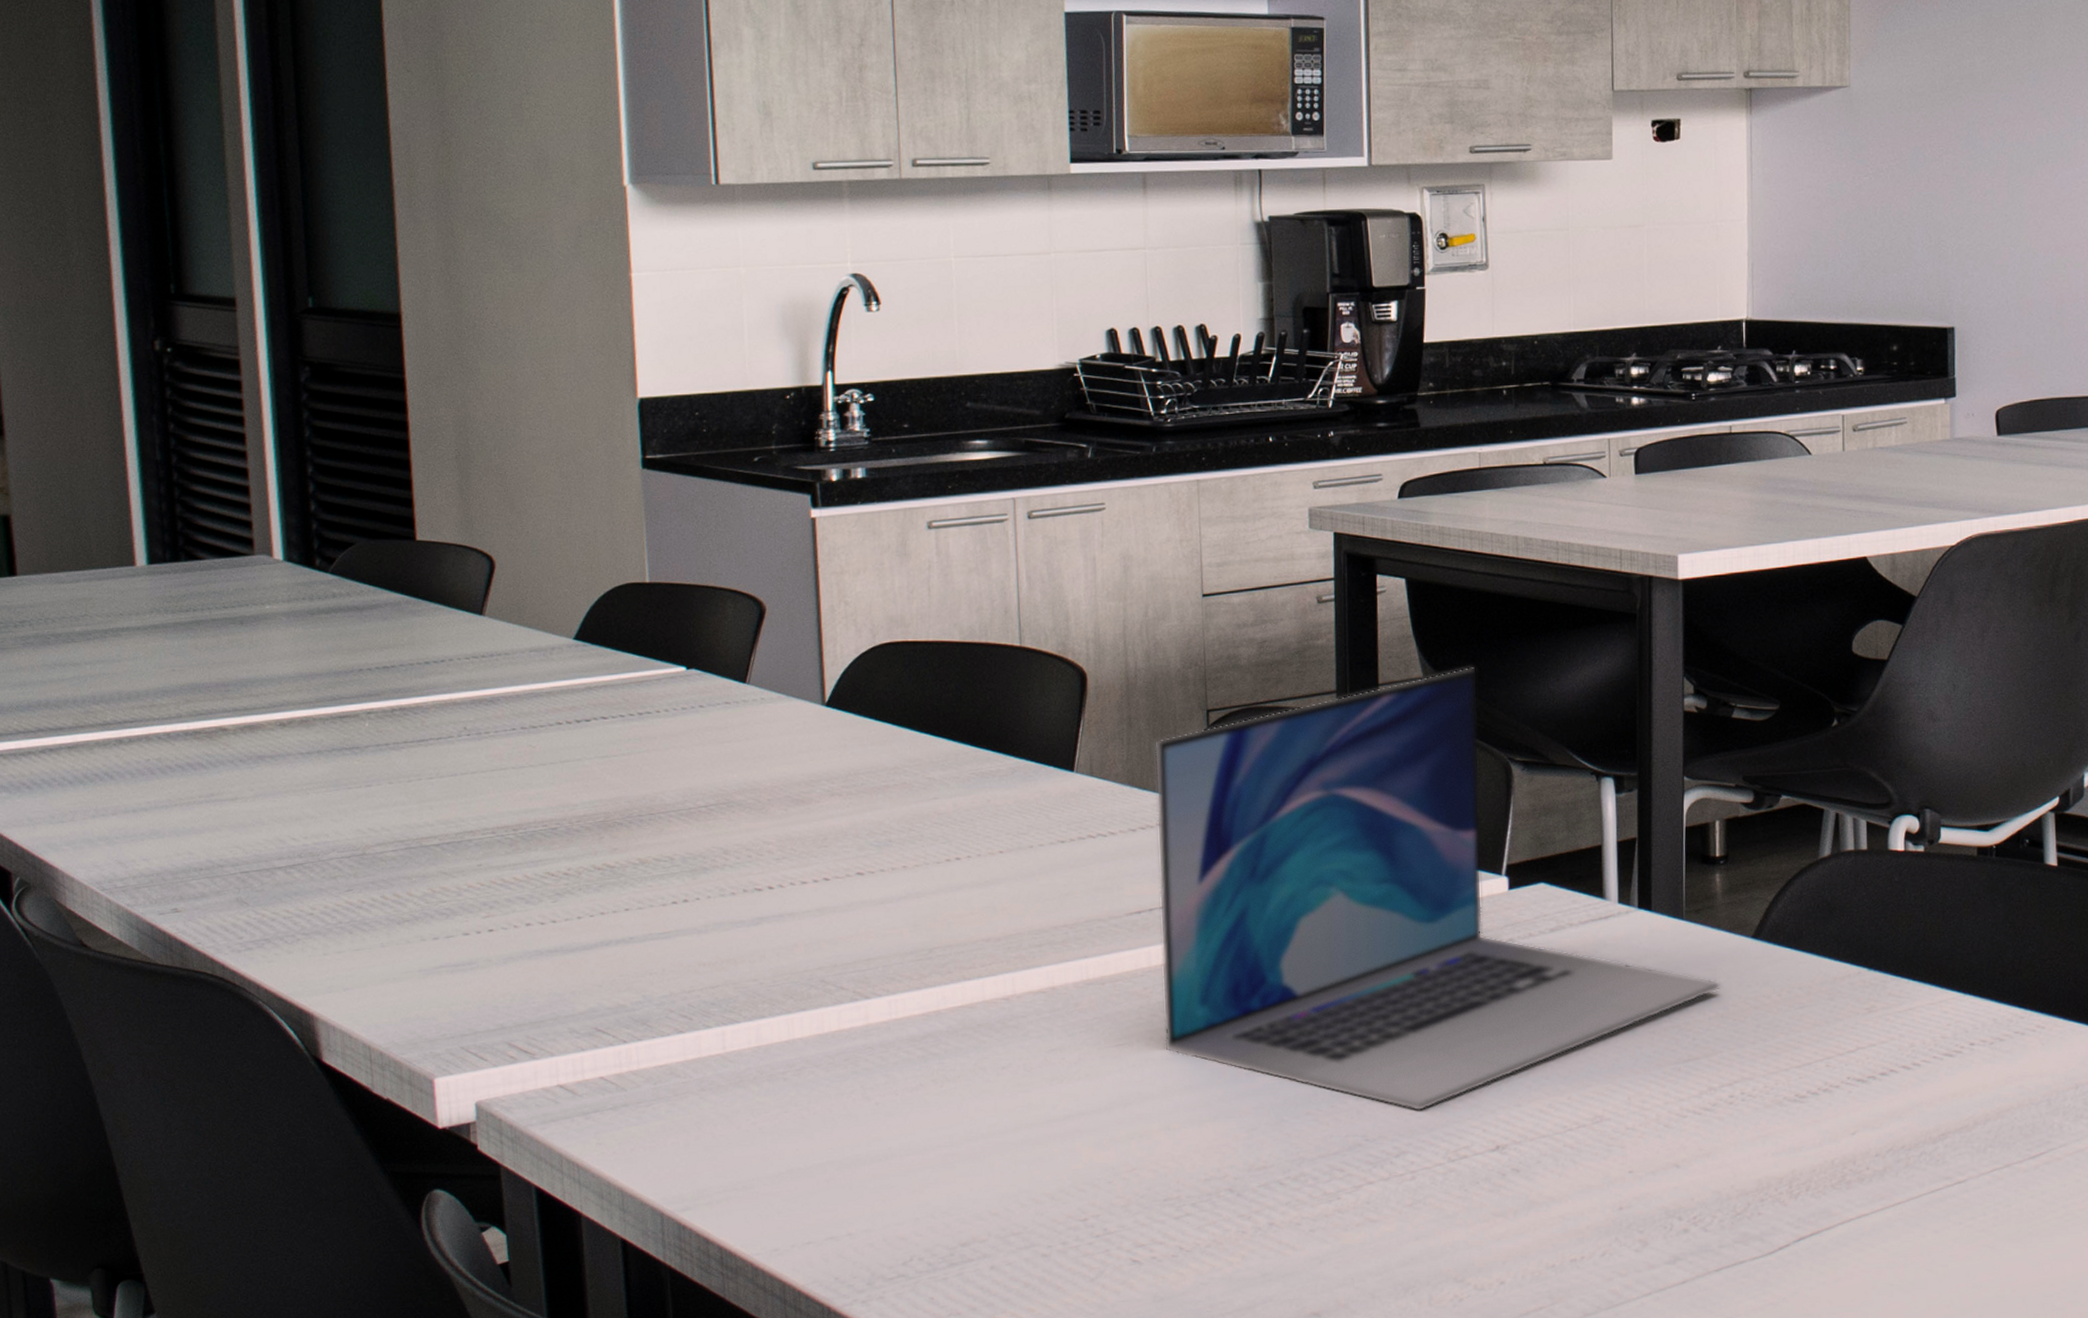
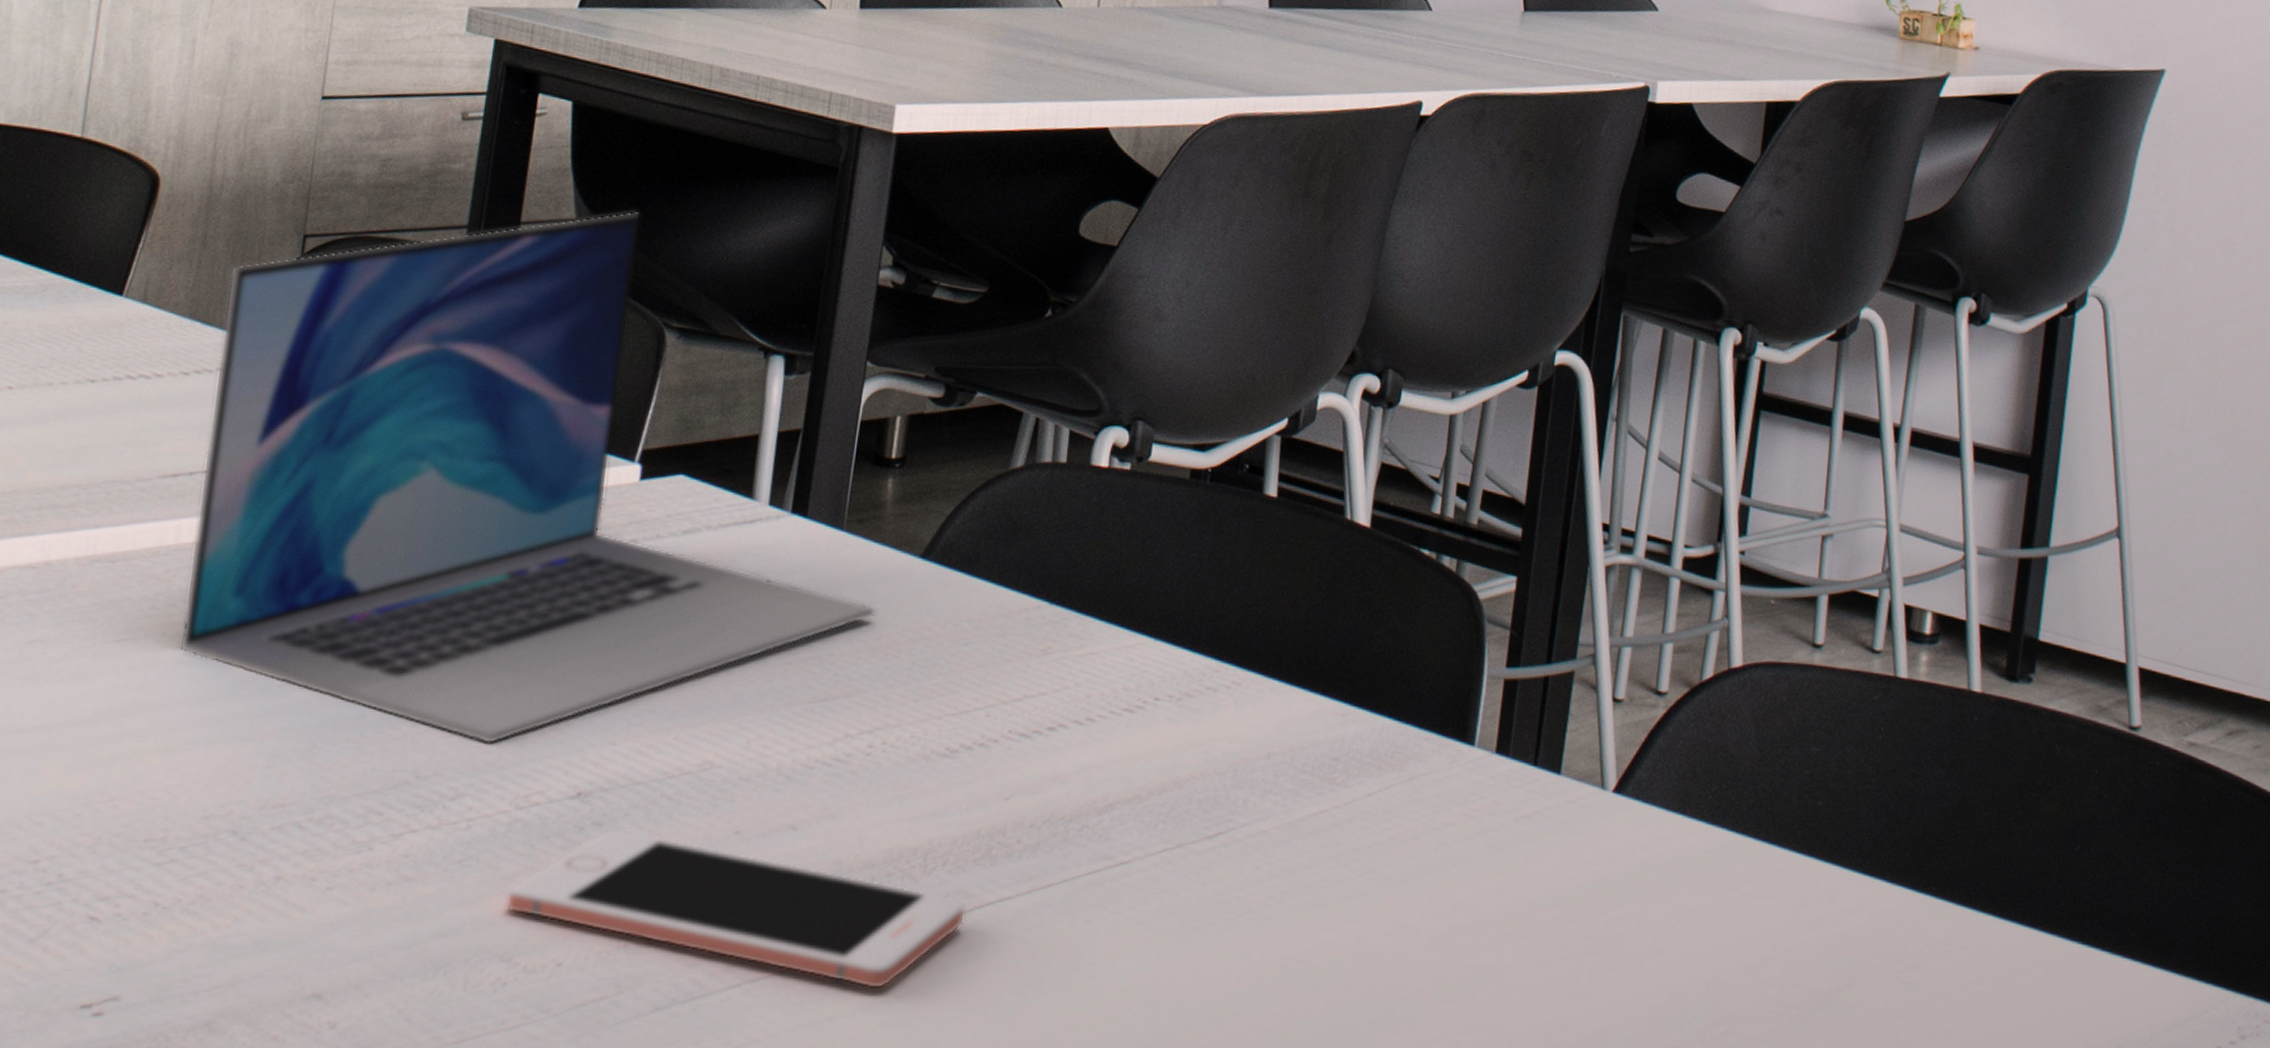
cell phone: none [1452,1173,1831,1293] -> present [505,828,966,990]

